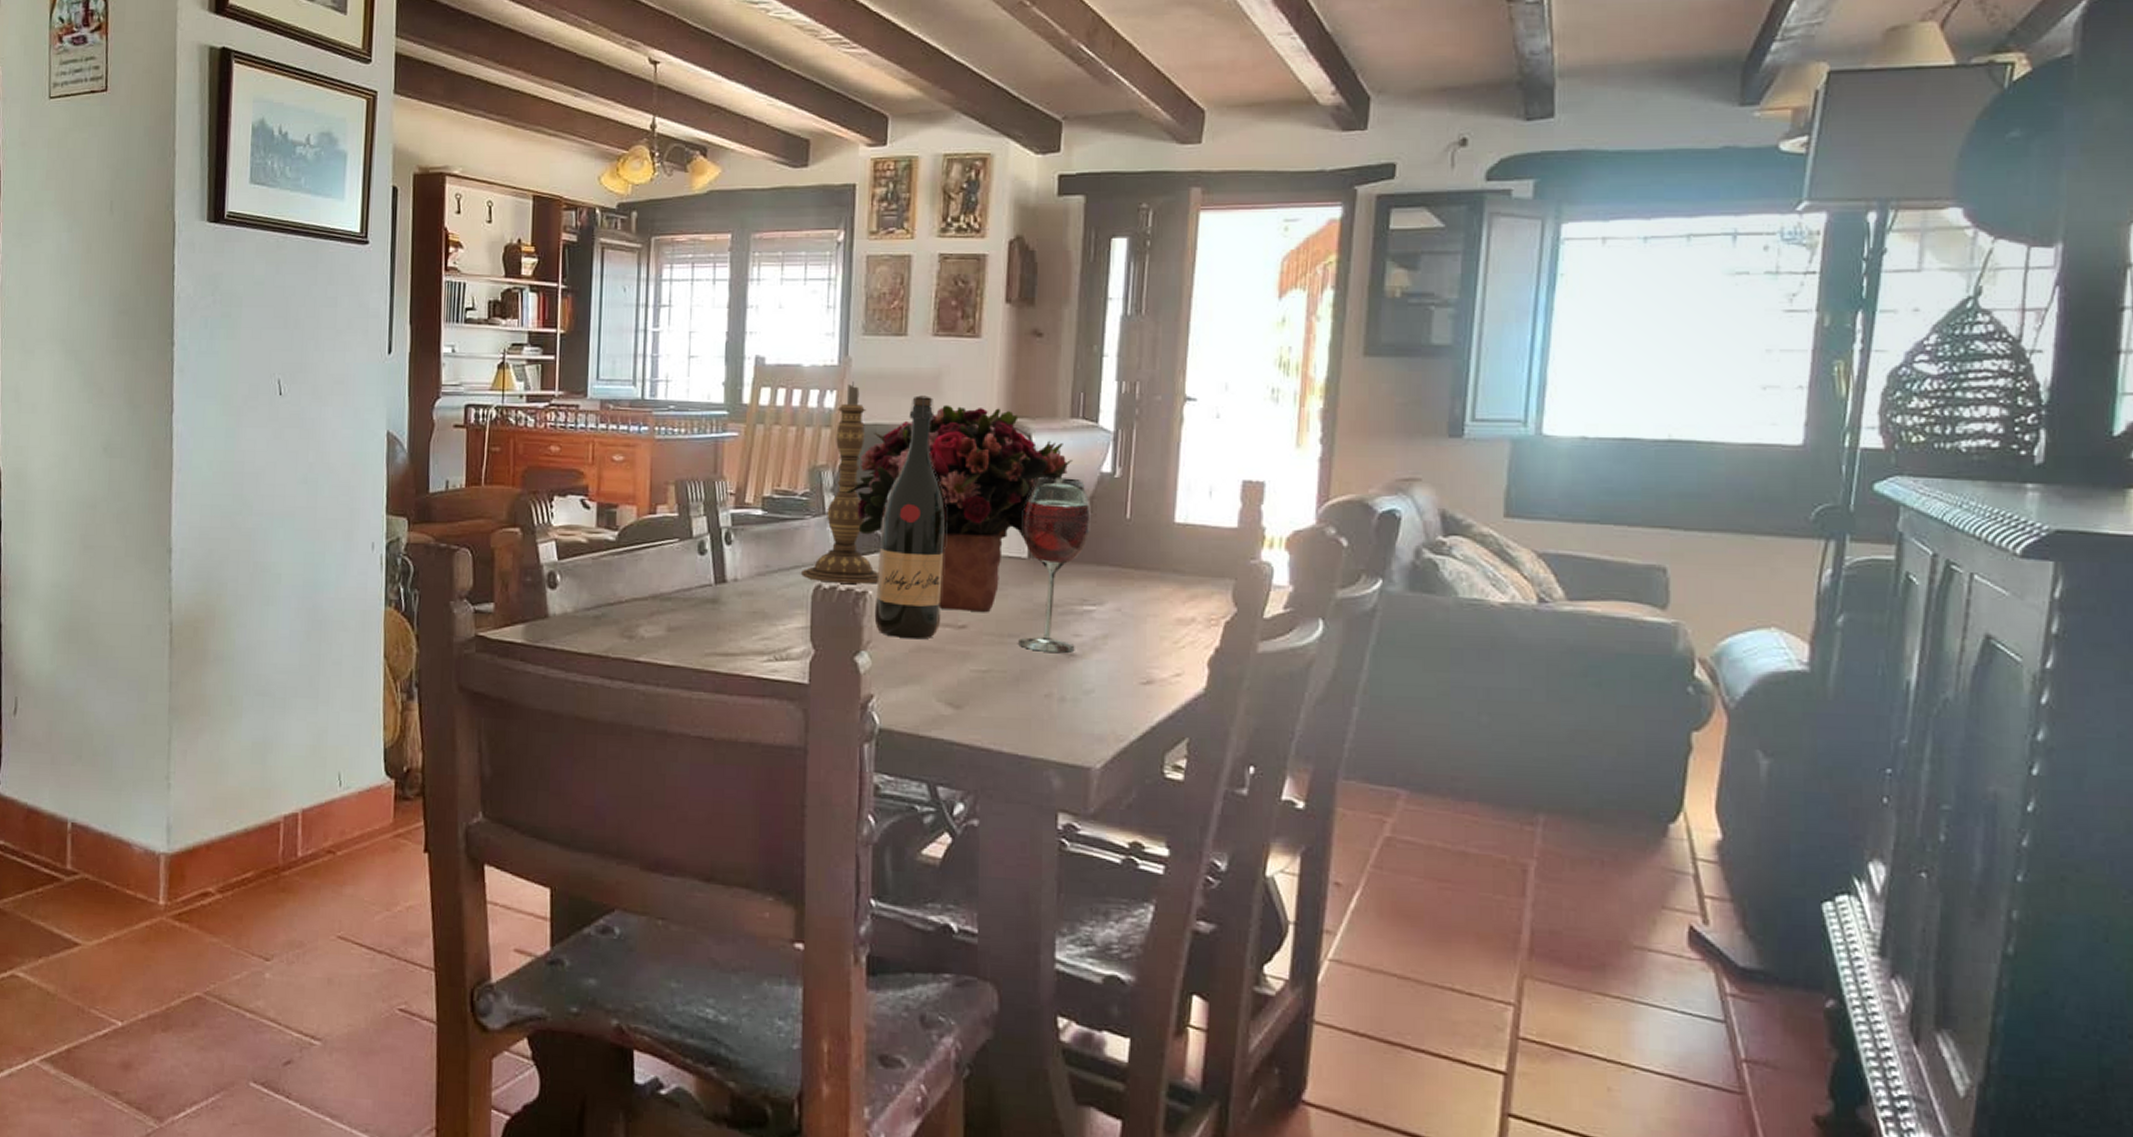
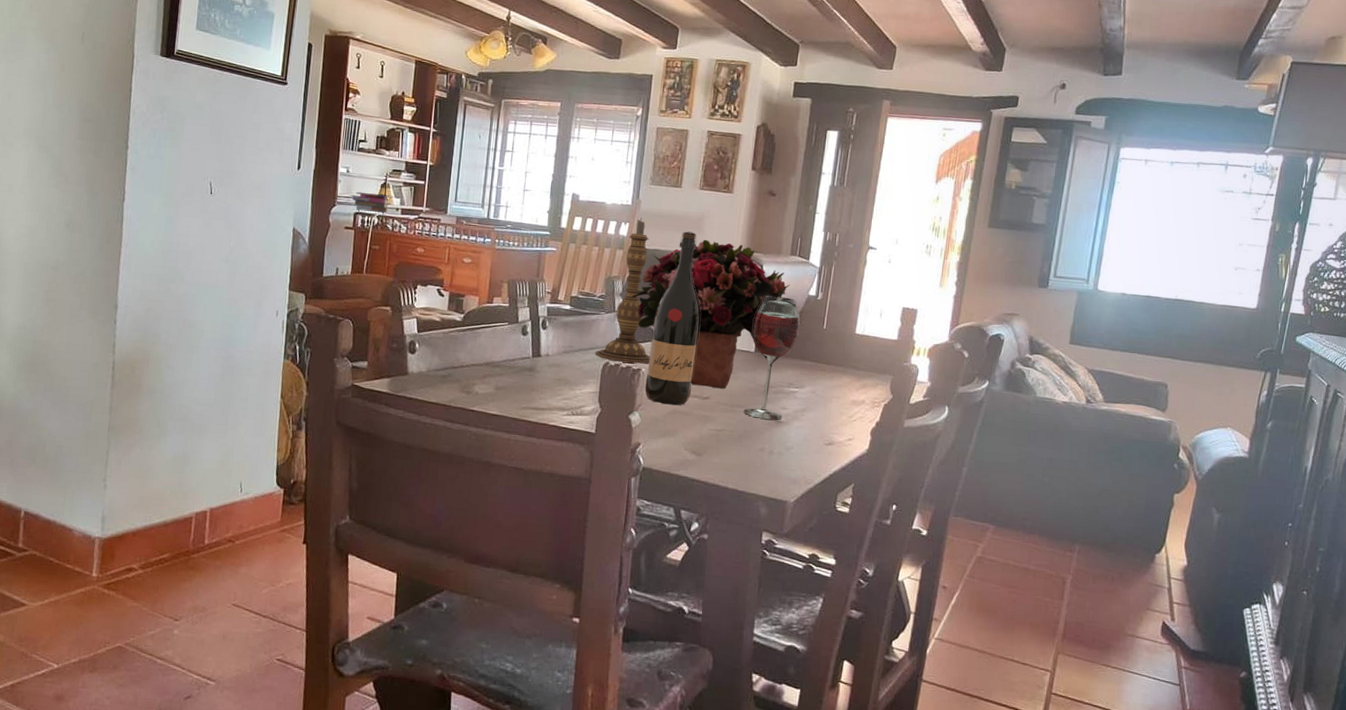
books: none [461,376,515,402] -> present [352,191,394,213]

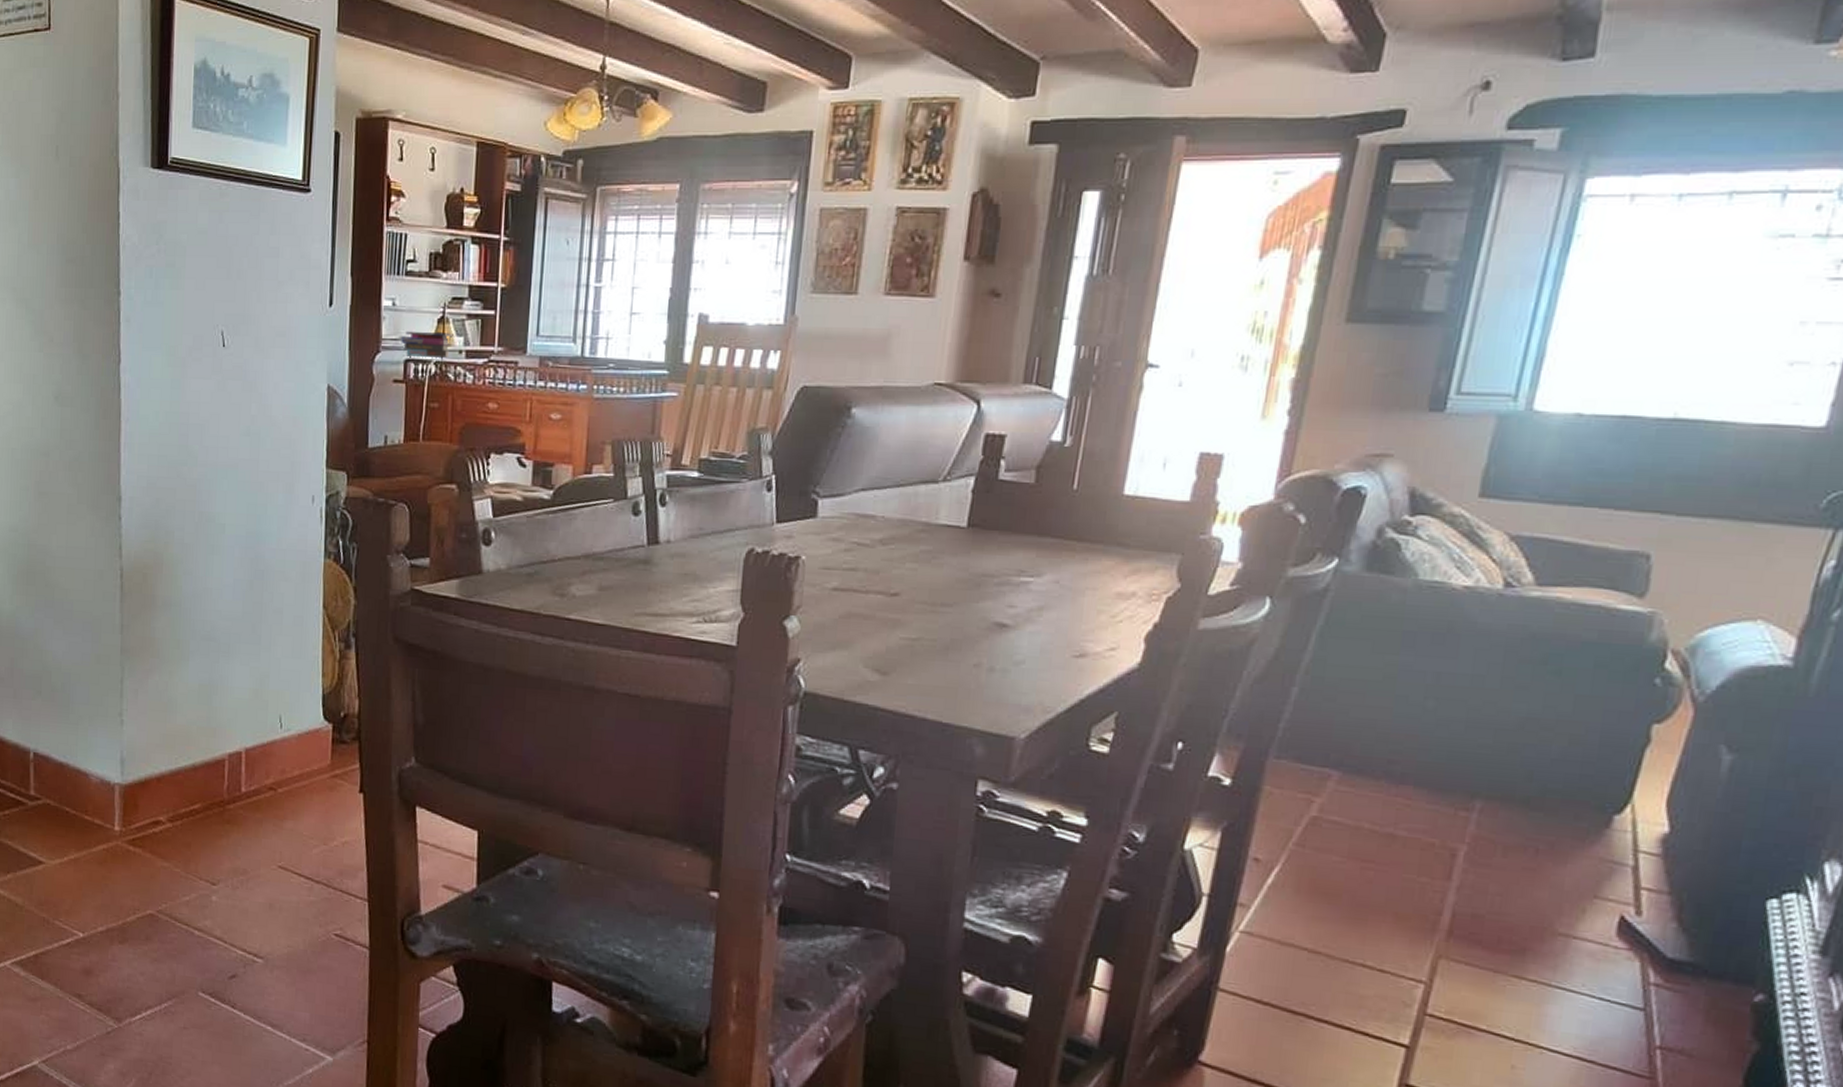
candlestick: present [595,218,651,364] -> none [735,342,814,549]
bouquet: present [630,239,790,388] -> none [784,367,1021,580]
wine bottle: present [645,231,701,405] -> none [806,357,888,606]
wineglass: present [744,296,800,420] -> none [950,445,1037,623]

